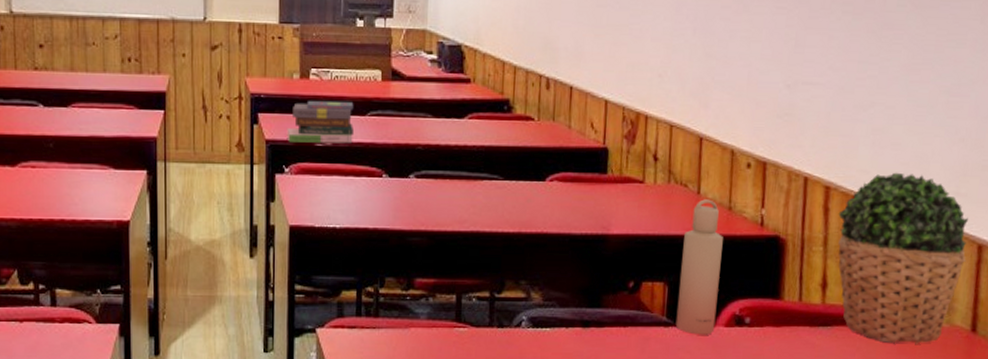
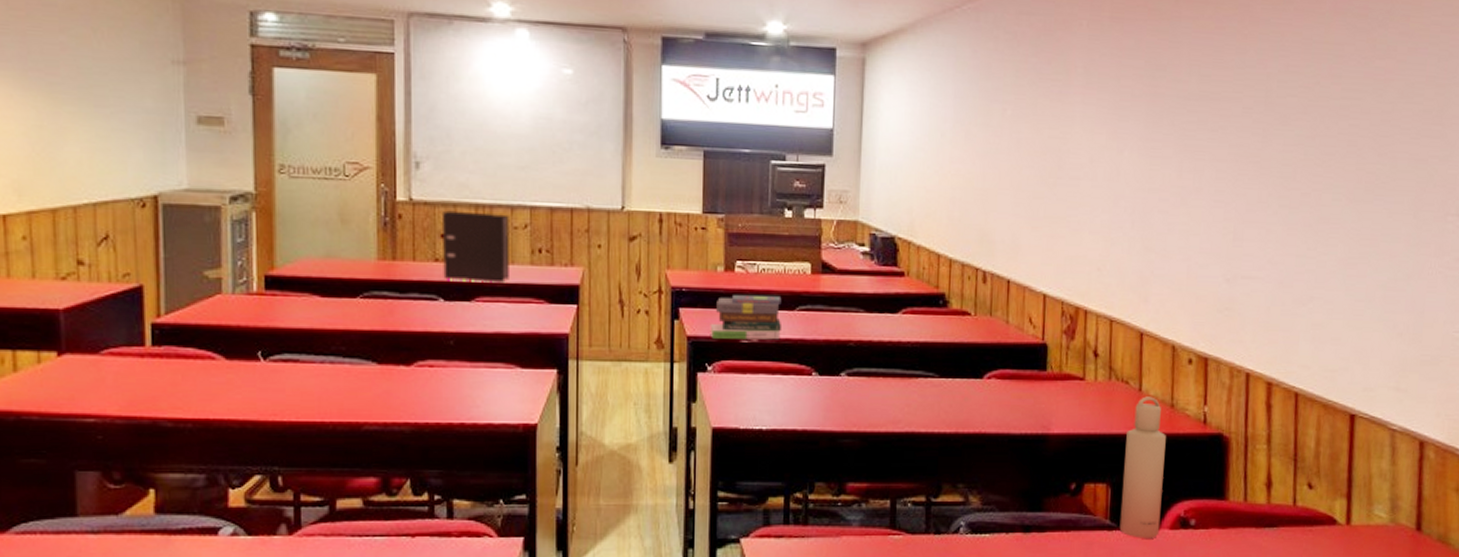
binder: none [39,22,102,90] -> present [441,210,509,283]
potted plant: present [838,172,969,344] -> none [1281,367,1410,544]

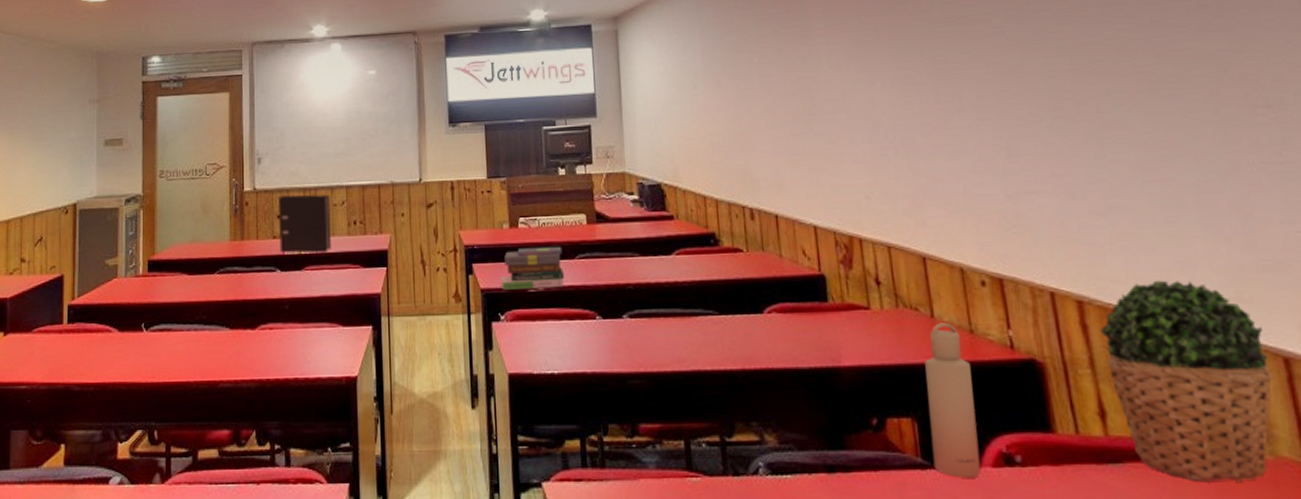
potted plant: none [1281,367,1410,544] -> present [1099,280,1274,482]

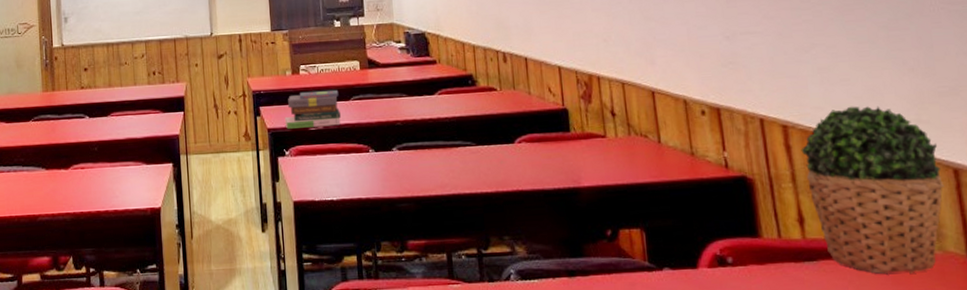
binder: present [277,194,331,253] -> none [84,49,134,102]
bottle: present [925,322,981,478] -> none [652,147,699,278]

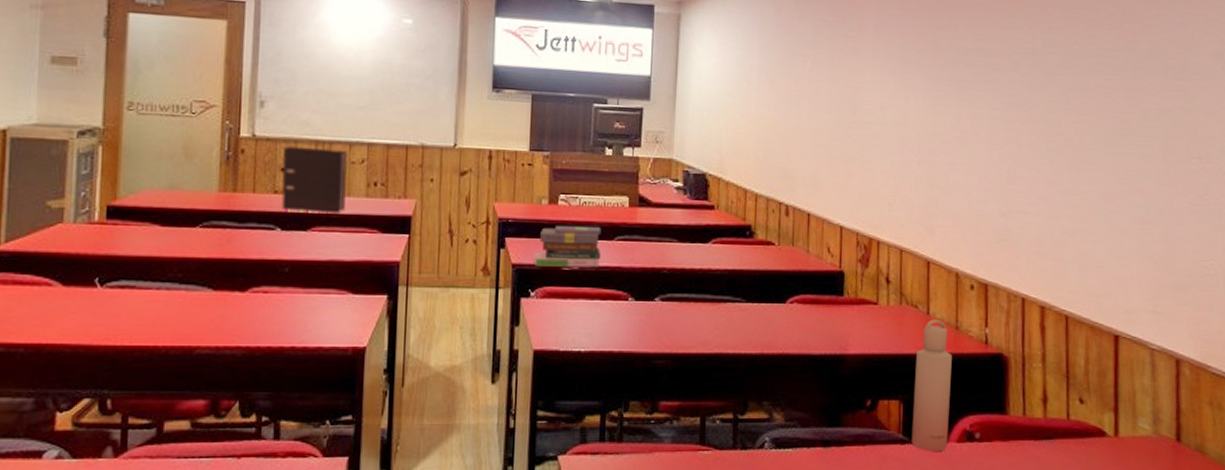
binder: none [84,49,134,102] -> present [281,146,347,214]
bottle: none [652,147,699,278] -> present [911,319,952,452]
potted plant: present [801,106,945,274] -> none [1053,293,1167,454]

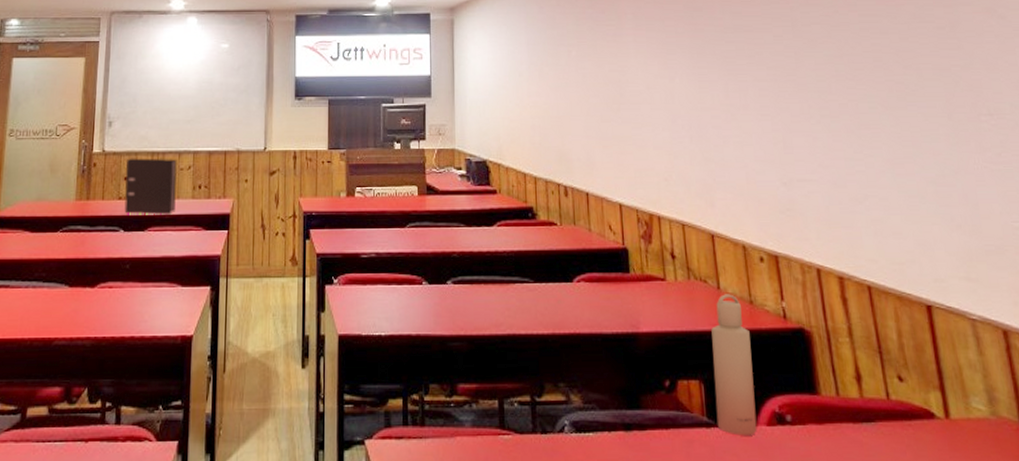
books: present [533,225,601,268] -> none [335,215,395,255]

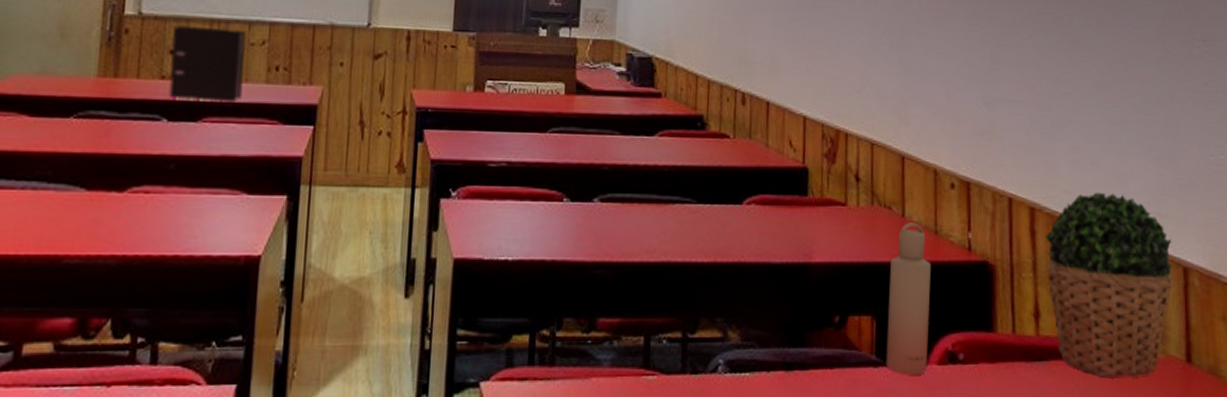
potted plant: none [857,260,995,439] -> present [1045,192,1174,378]

